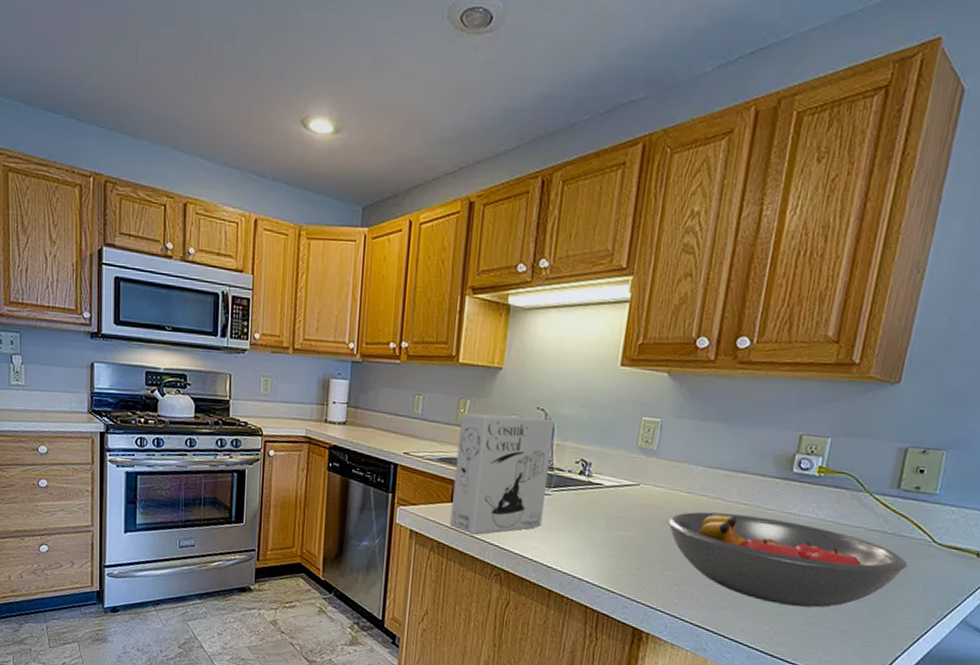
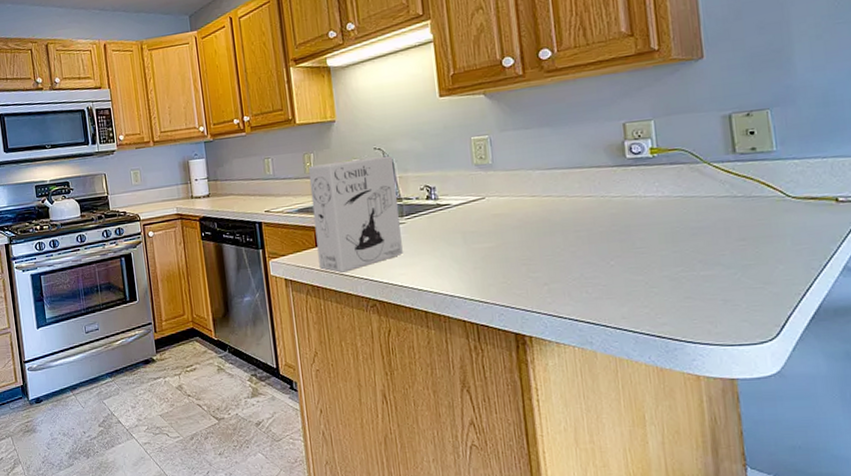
fruit bowl: present [667,511,908,608] -> none [519,204,768,285]

